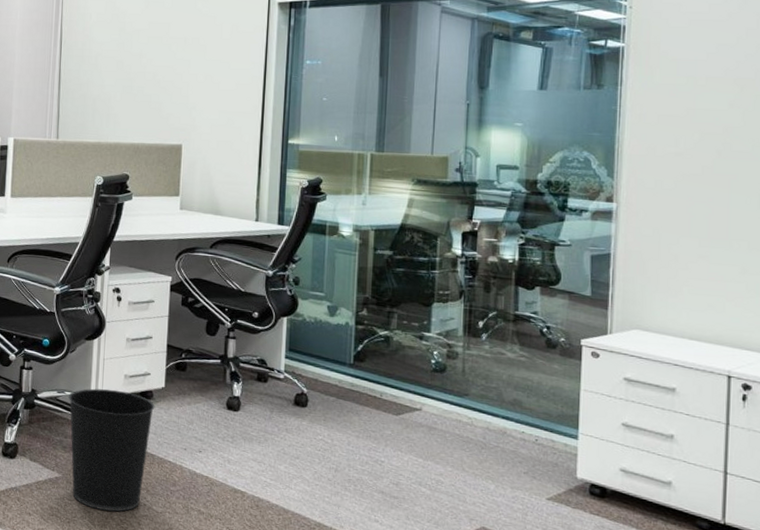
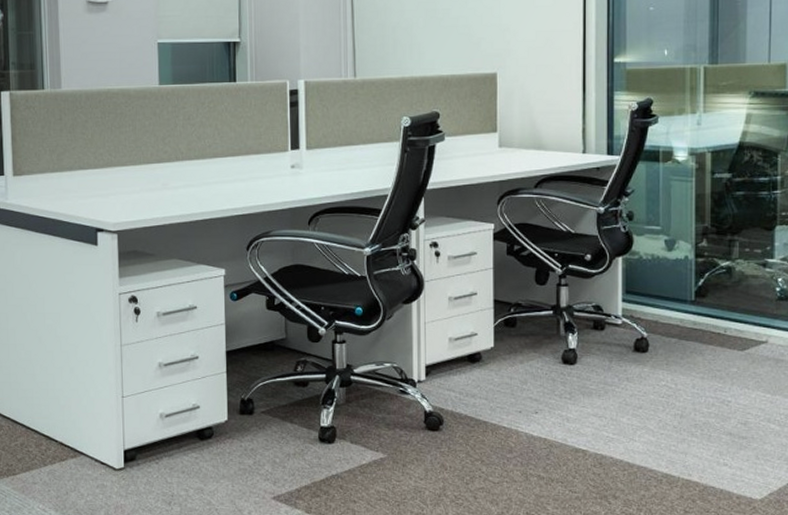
wastebasket: present [69,388,155,512] -> none [389,355,485,488]

